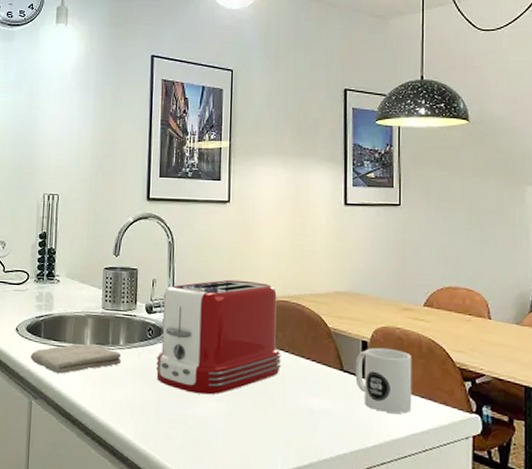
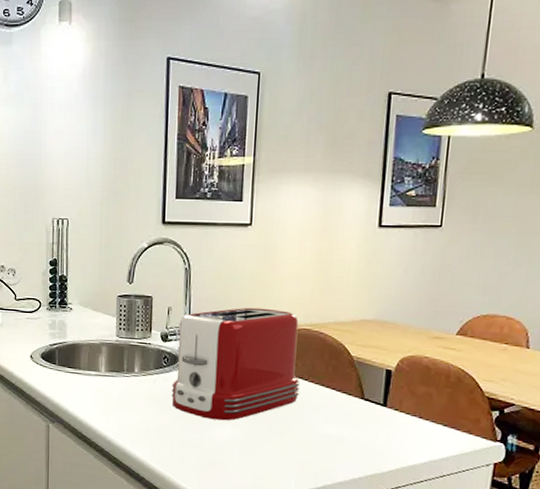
washcloth: present [30,343,121,374] -> none [46,370,136,400]
mug: present [355,347,412,414] -> none [376,376,439,441]

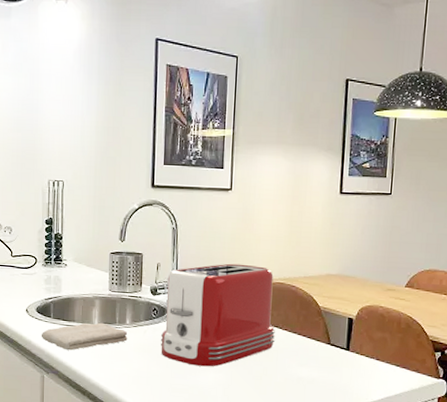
washcloth: none [46,370,136,400] -> present [41,322,128,351]

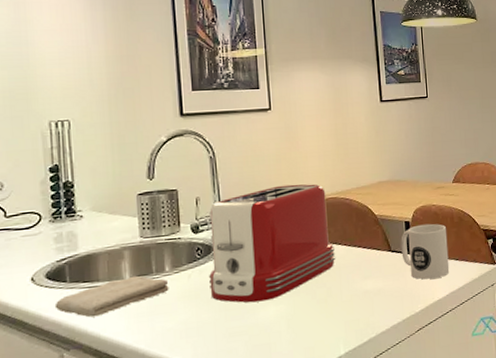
mug: none [340,323,392,380] -> present [401,223,450,280]

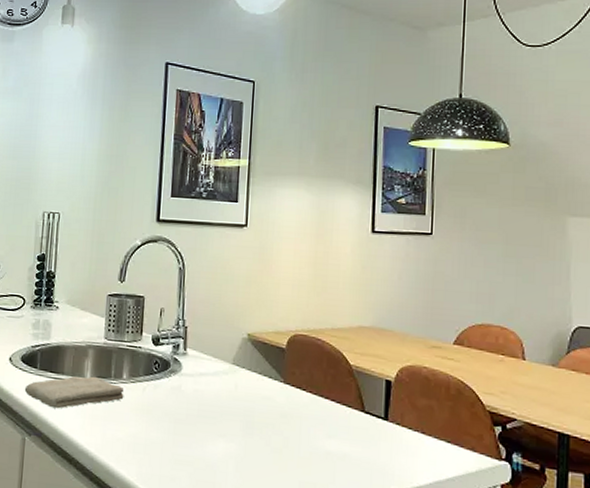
toaster: present [209,184,336,303] -> none [162,310,299,435]
mug: present [401,223,450,280] -> none [377,387,439,459]

